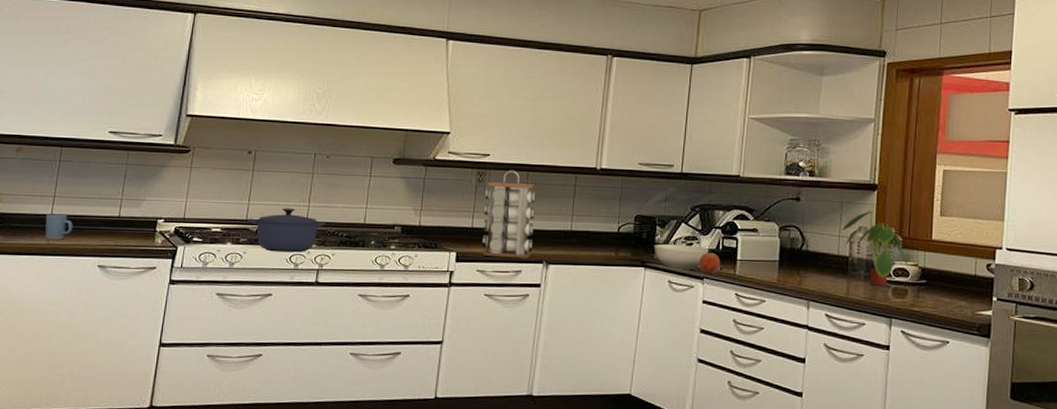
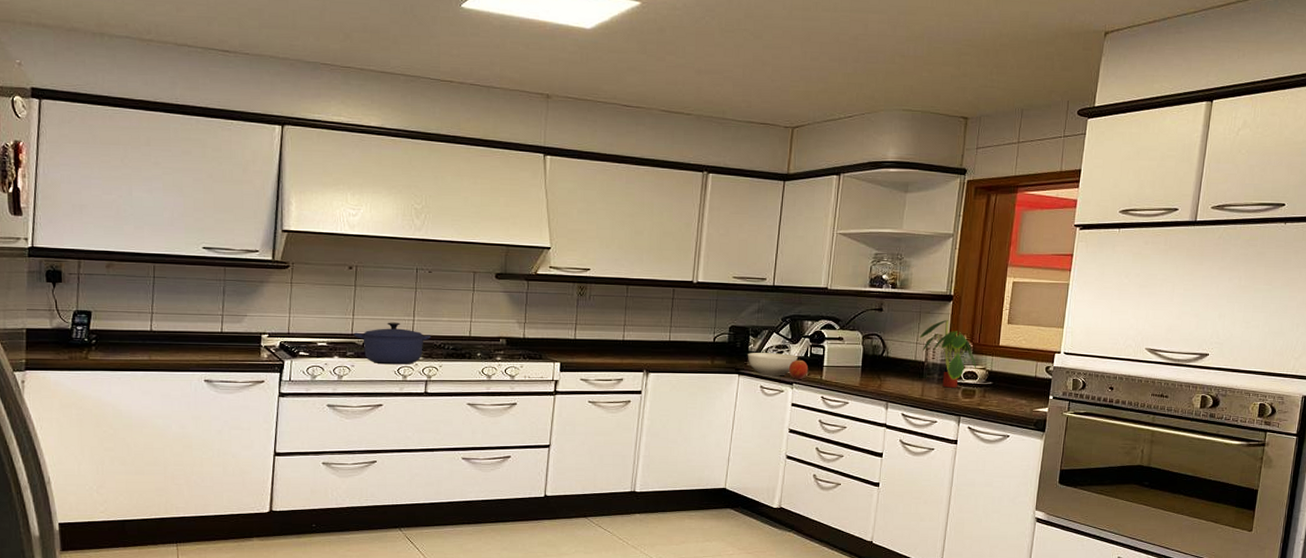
mug: present [45,213,73,240] -> none [145,330,175,355]
spice rack: present [481,170,536,259] -> none [584,284,636,368]

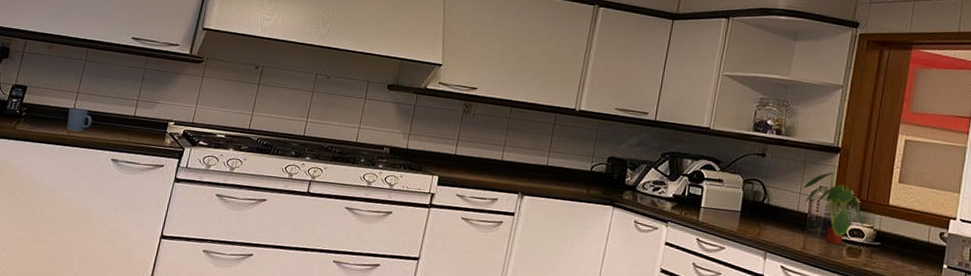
mug: none [145,330,175,355] -> present [67,108,93,133]
cooking pot: present [354,322,432,365] -> none [251,121,321,164]
bowl: present [747,353,798,376] -> none [623,185,675,213]
fruit: present [788,357,809,380] -> none [664,195,686,219]

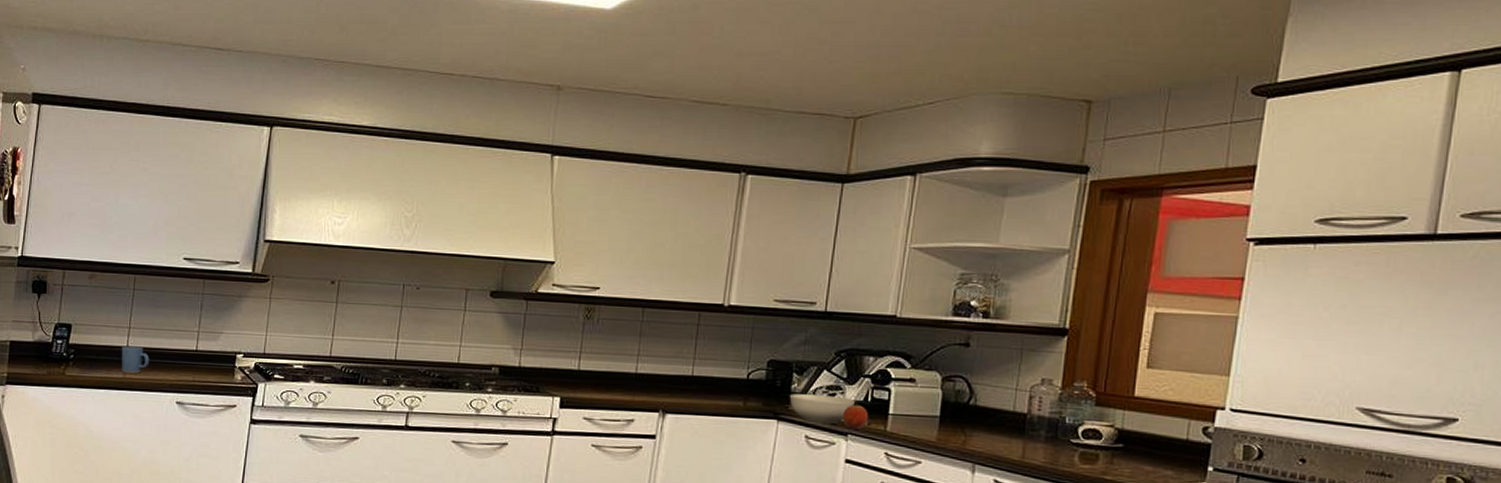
bowl: none [623,185,675,213] -> present [789,394,855,425]
fruit: none [664,195,686,219] -> present [842,402,869,431]
plant: present [802,171,863,245] -> none [1019,359,1101,450]

